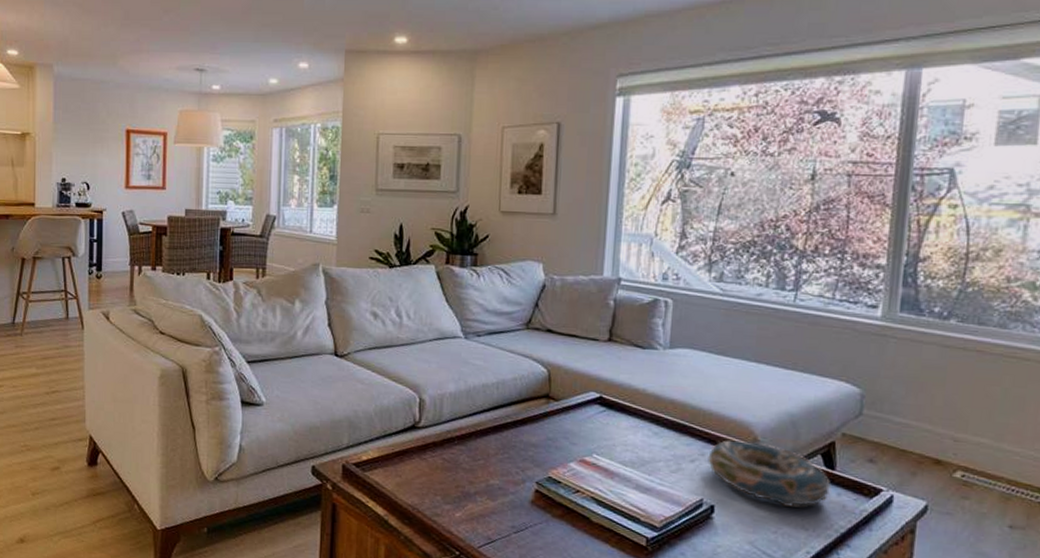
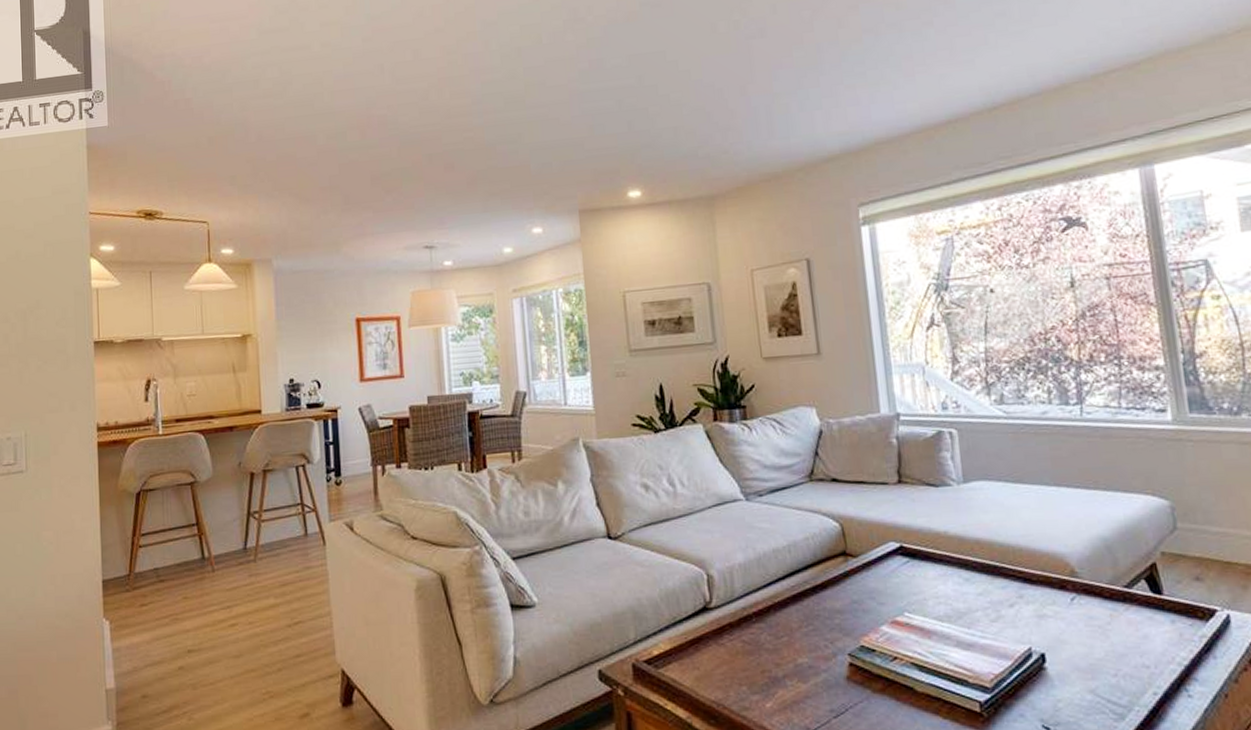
decorative bowl: present [708,440,831,508] -> none [1027,574,1164,645]

